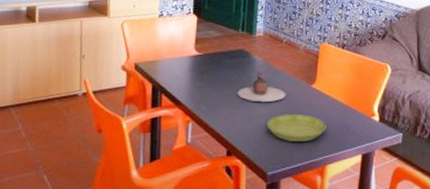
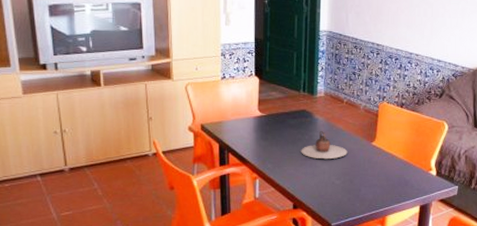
saucer: present [267,114,326,142] -> none [330,170,386,195]

